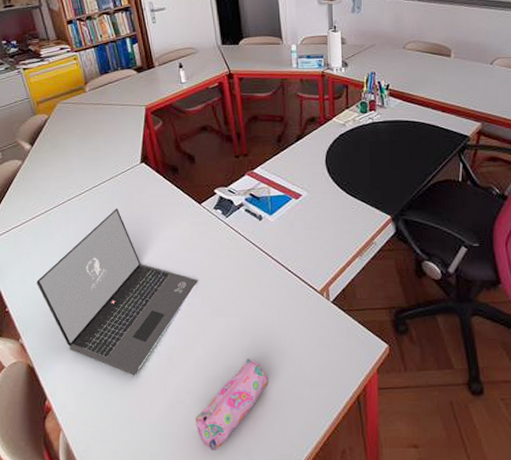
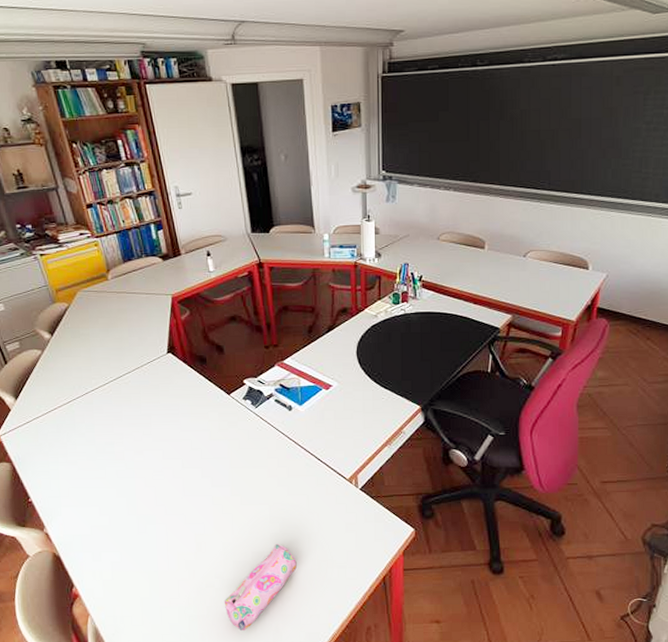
laptop: present [37,208,198,376] -> none [60,399,227,562]

